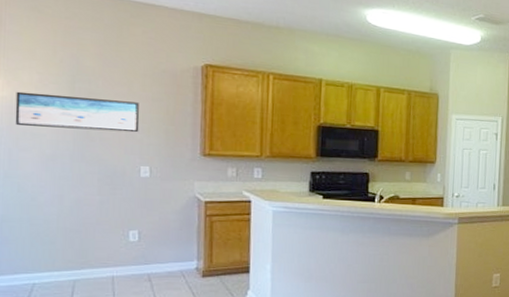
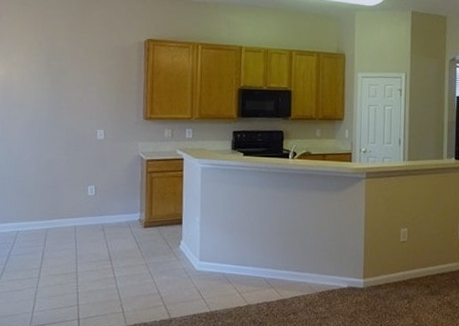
wall art: present [15,91,140,133] -> none [7,70,97,101]

